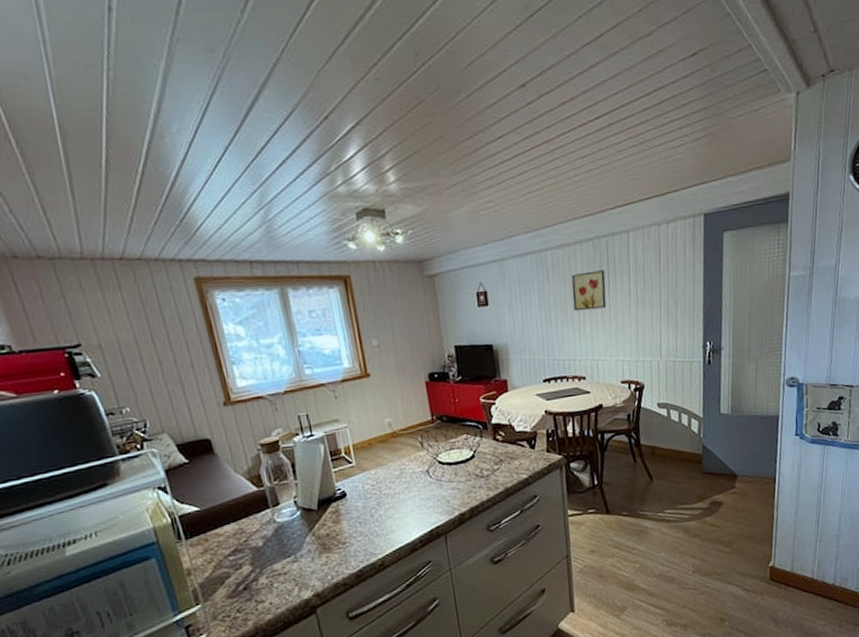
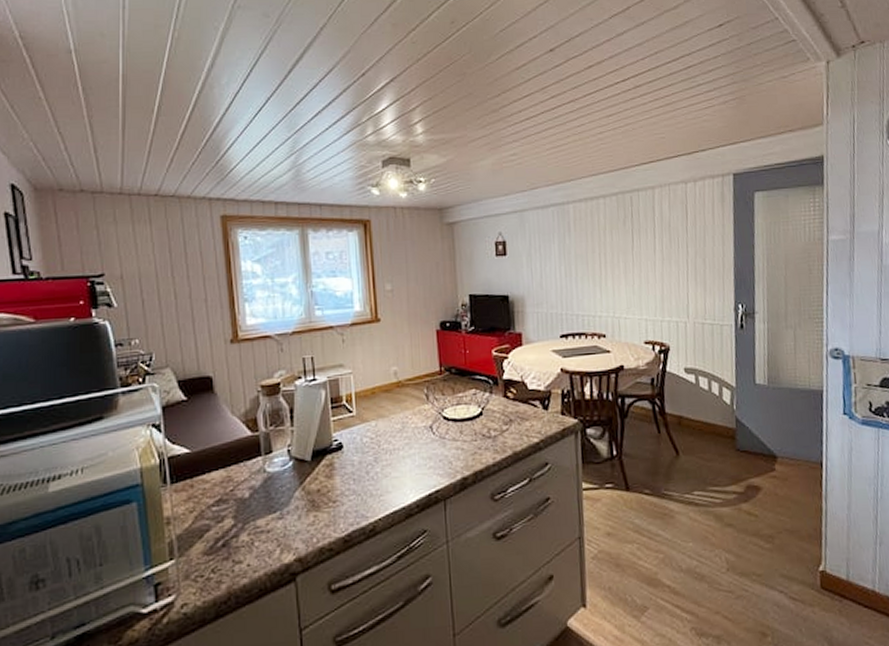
wall art: present [572,270,607,312] -> none [594,225,630,266]

